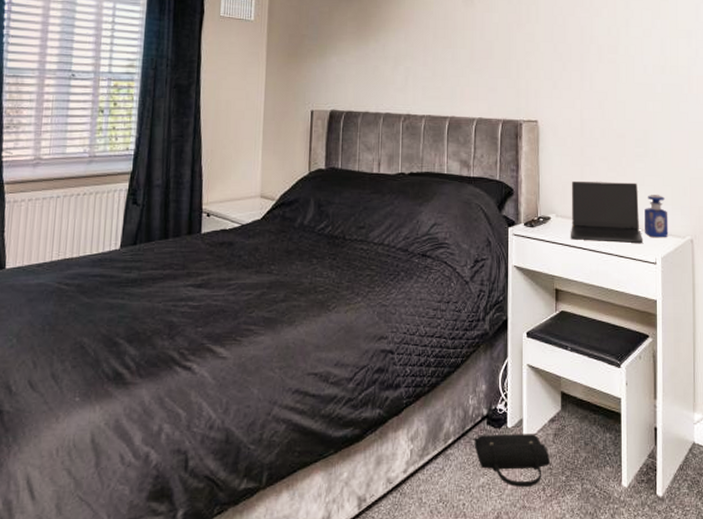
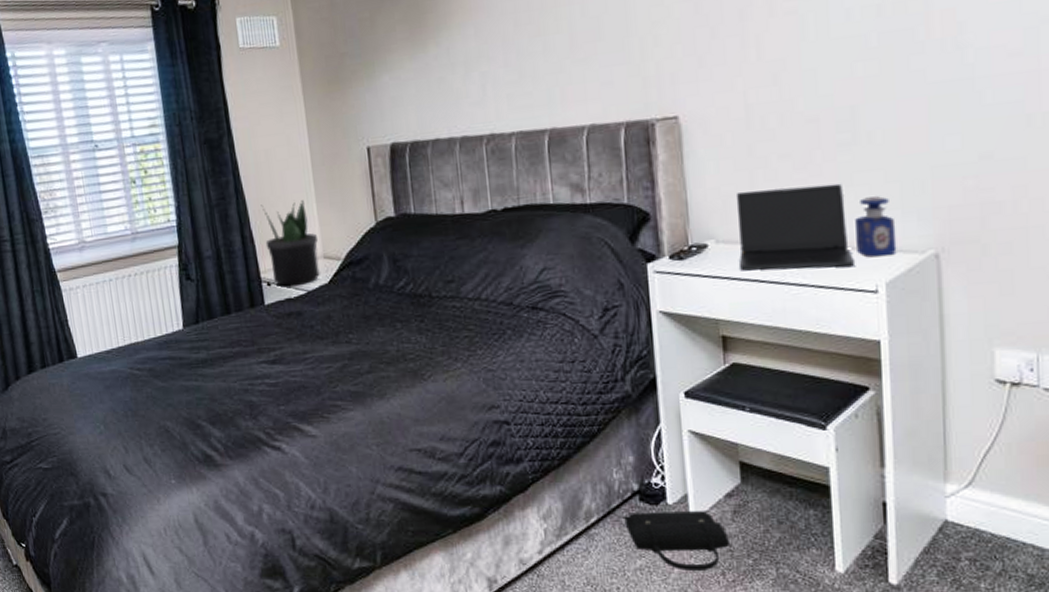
planter: none [212,146,258,218] -> present [261,200,320,286]

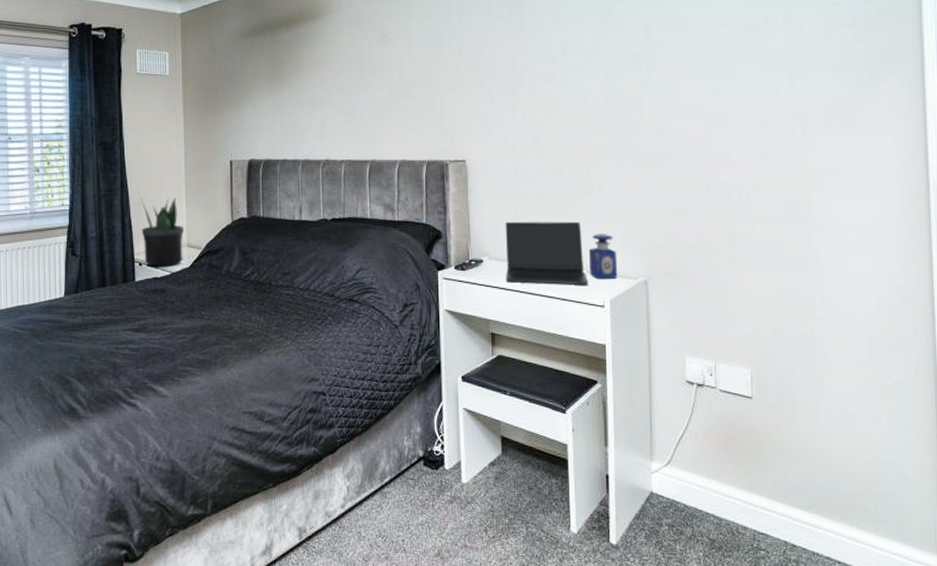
handbag: present [624,511,730,572] -> none [411,475,491,528]

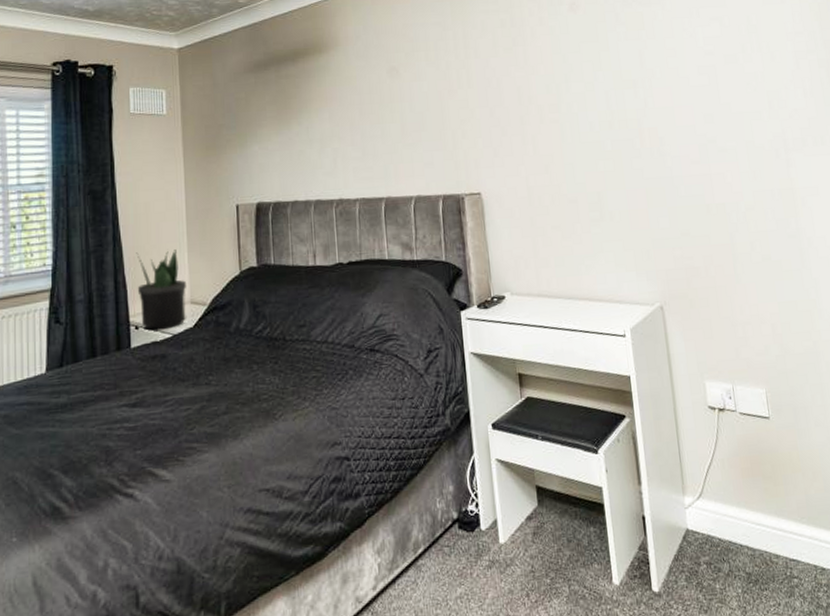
laptop: present [505,221,588,285] -> none [523,250,608,318]
perfume bottle: present [589,234,618,280] -> none [606,261,636,308]

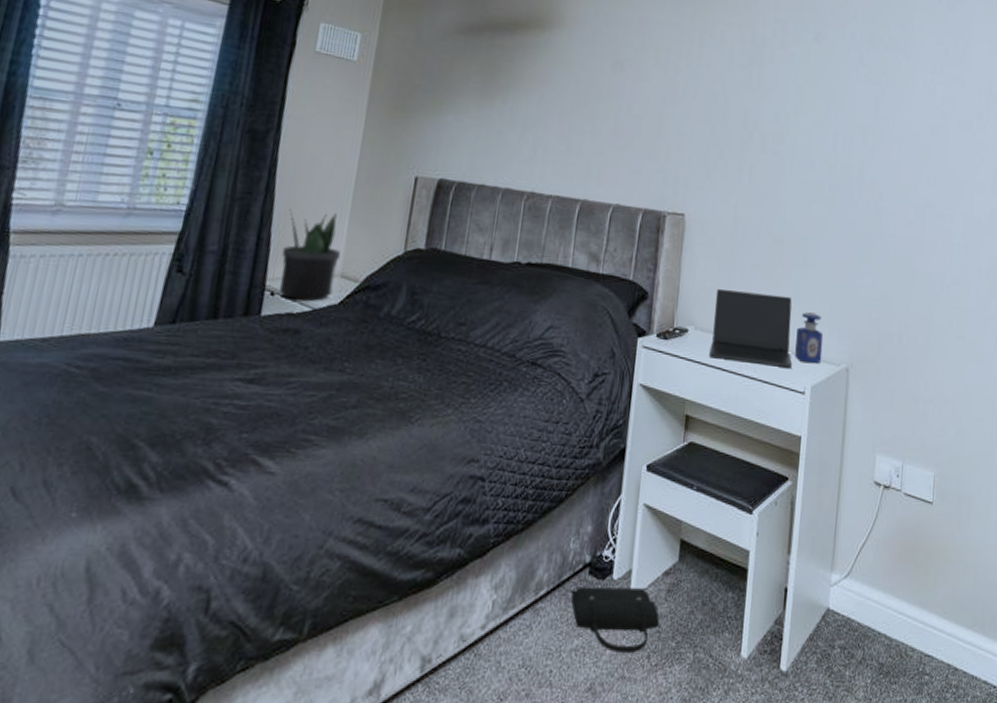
handbag: none [446,534,532,596] -> present [570,586,660,654]
laptop: none [523,250,608,318] -> present [709,289,792,368]
perfume bottle: none [606,261,636,308] -> present [795,312,823,364]

